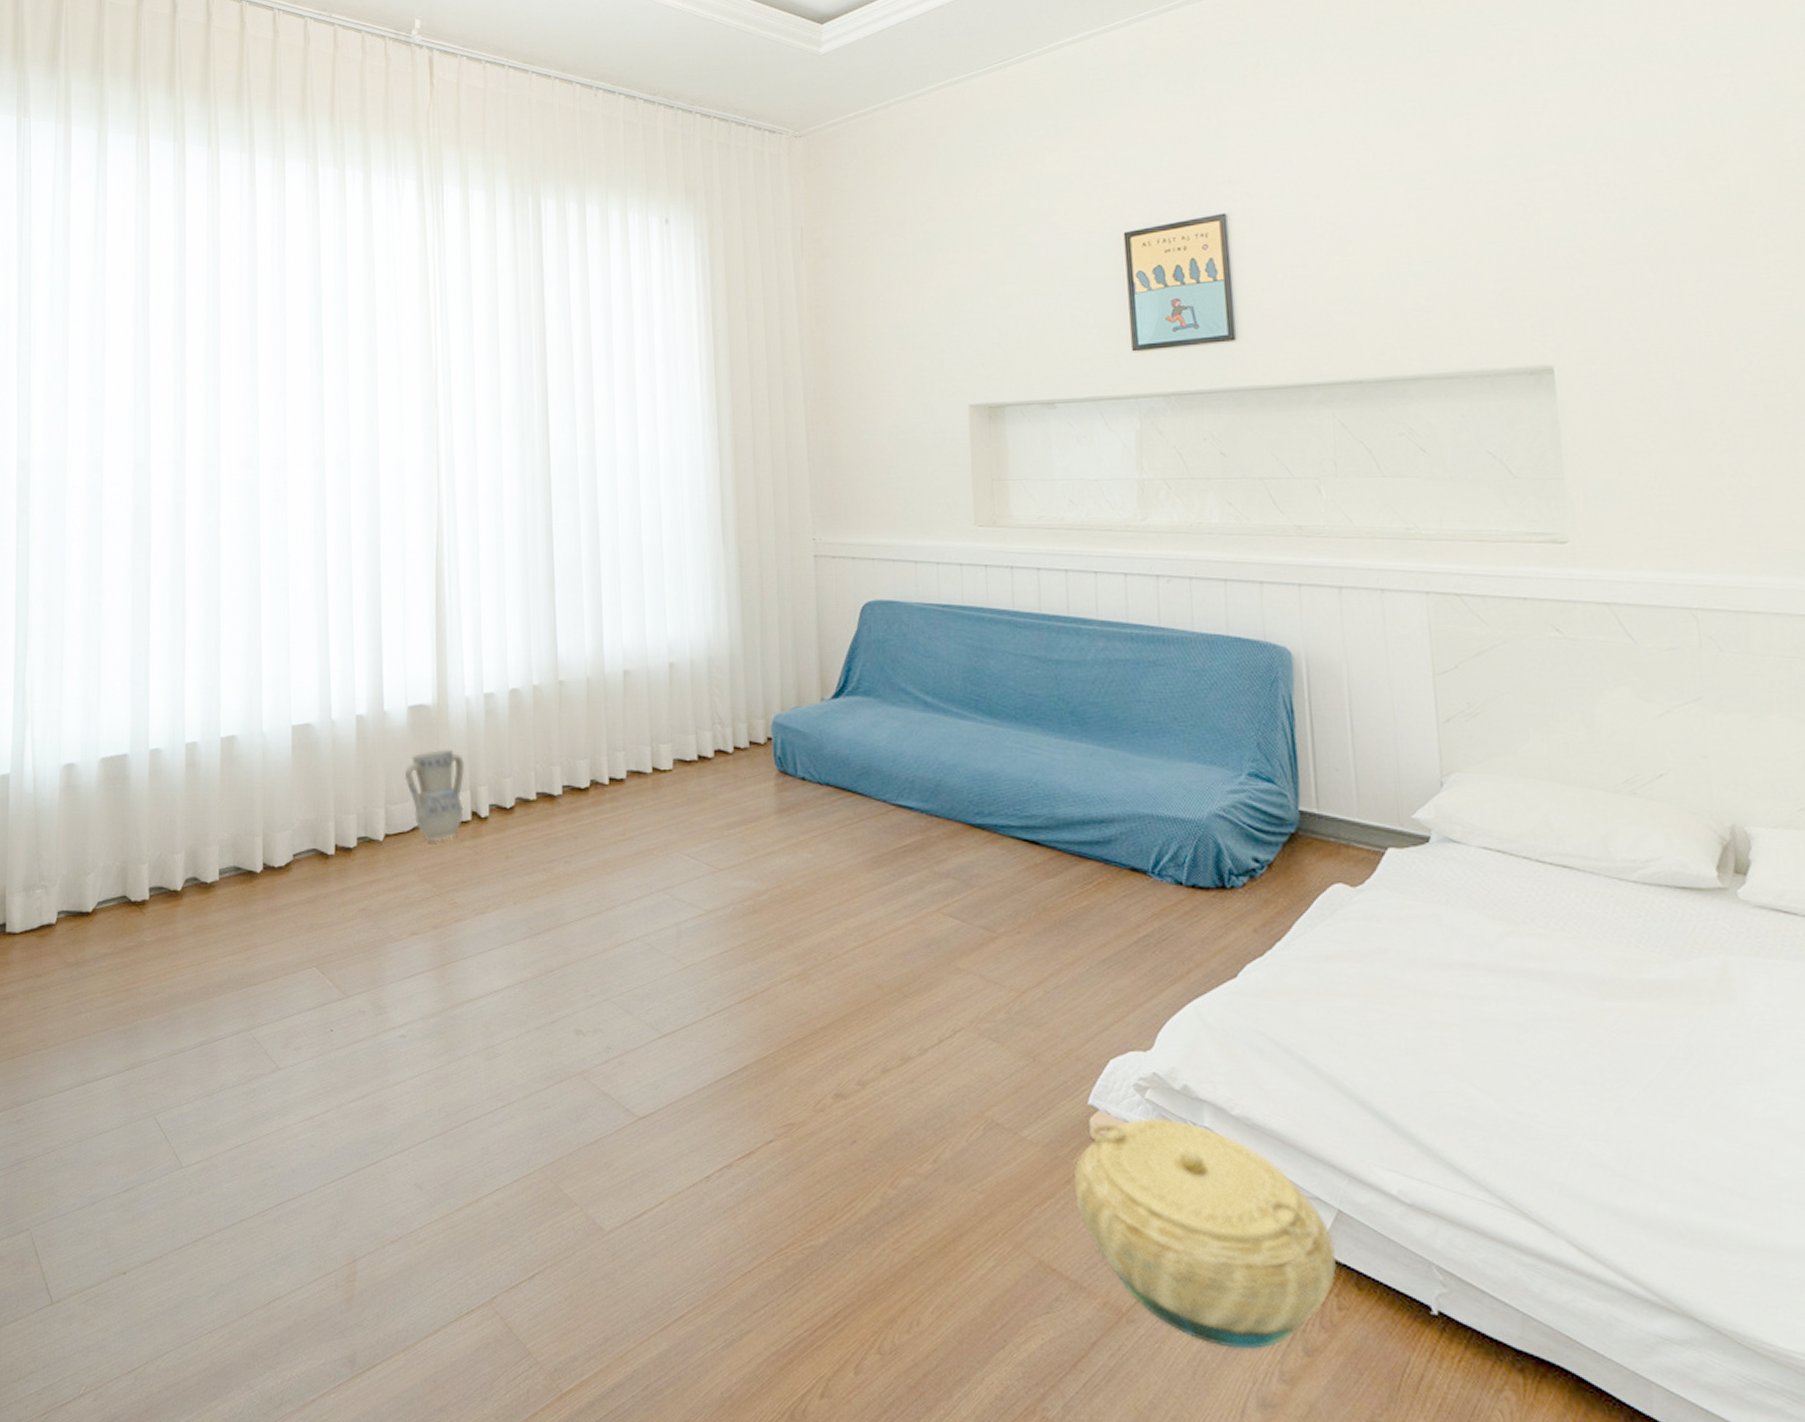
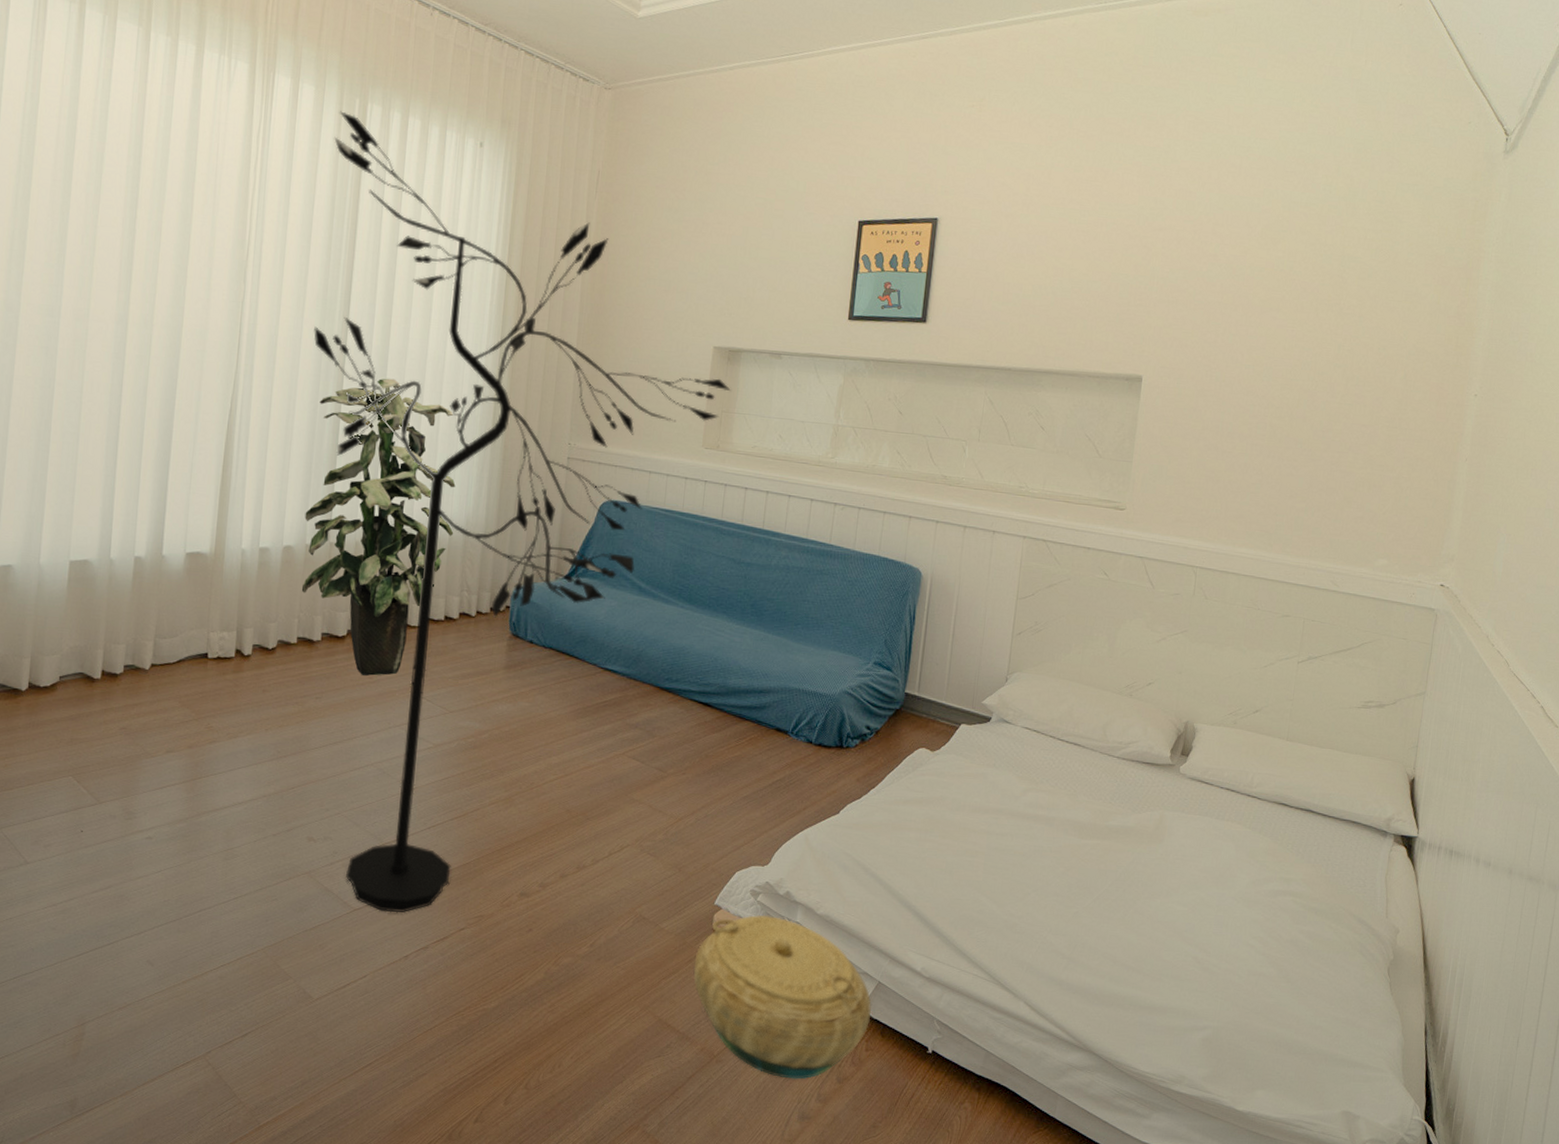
vase: present [405,749,465,842] -> none [176,592,235,673]
floor lamp: none [511,212,999,1122] -> present [314,111,731,913]
indoor plant: none [528,489,695,832] -> present [301,378,456,676]

